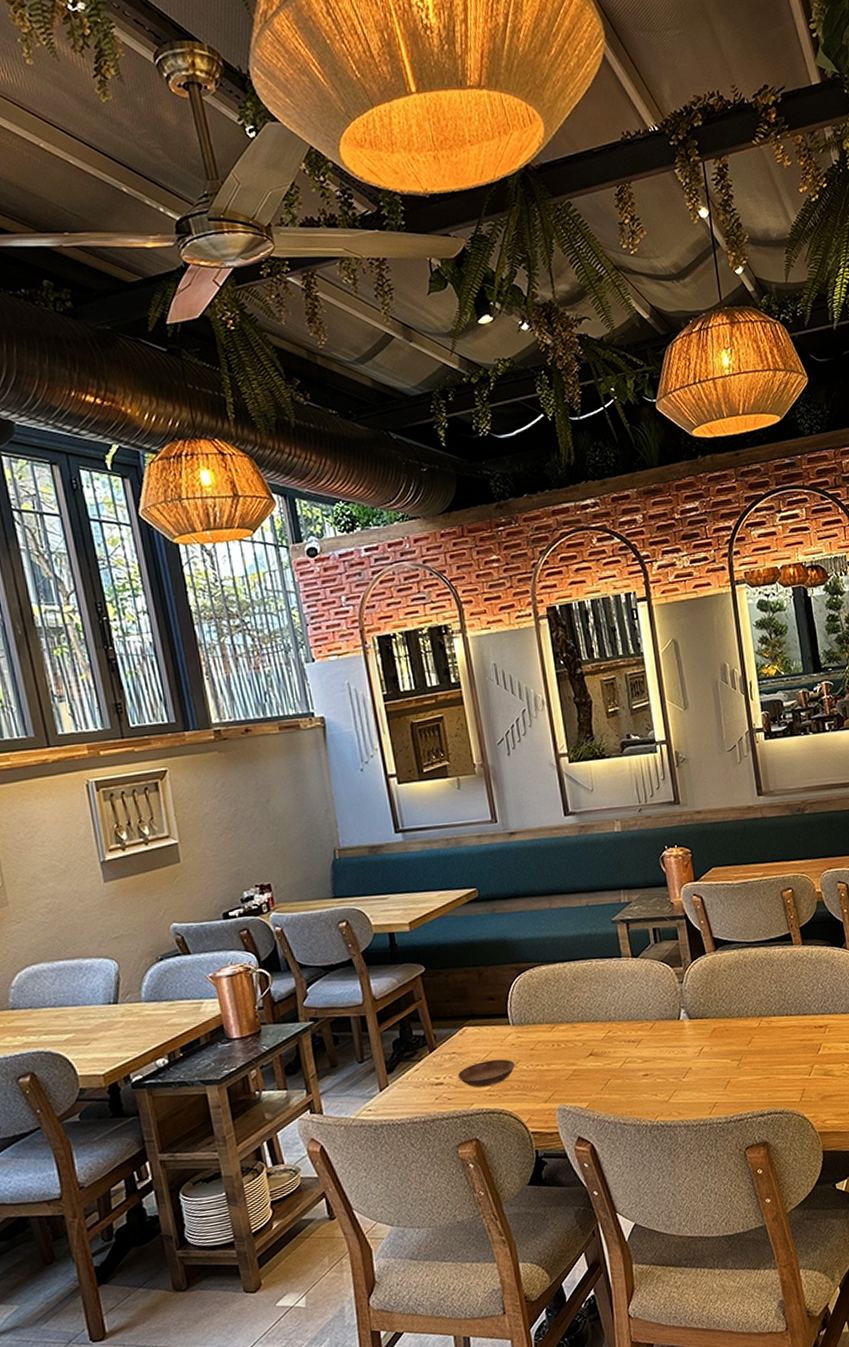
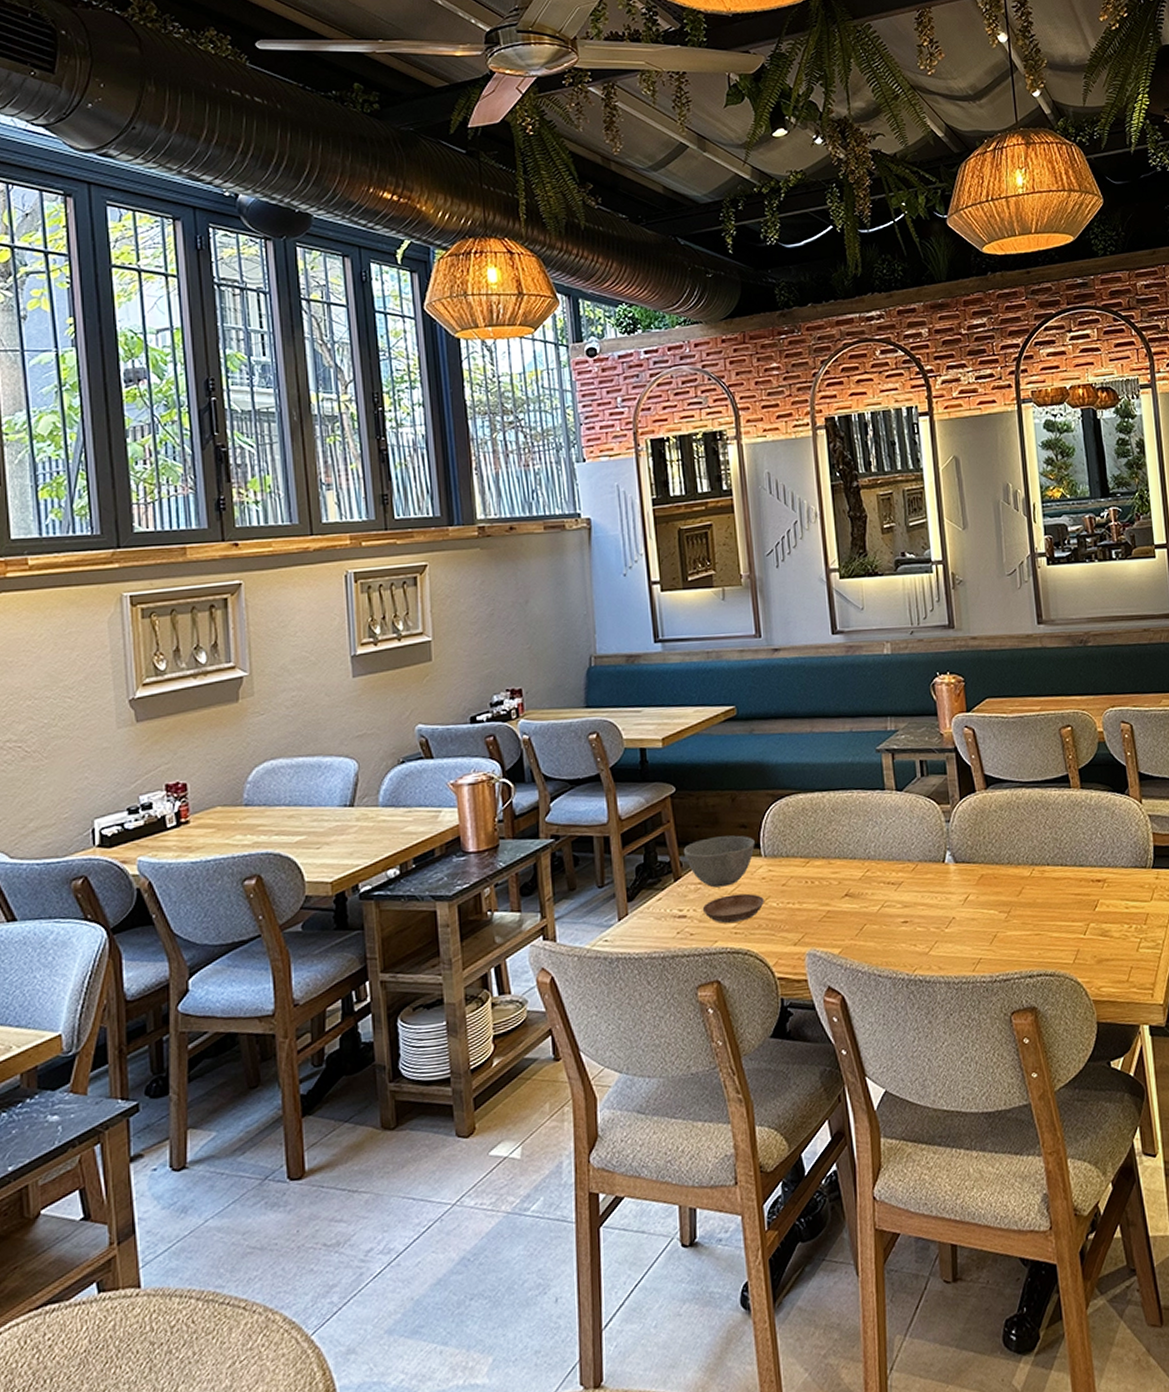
bowl: none [436,1007,503,1056] -> present [683,835,755,888]

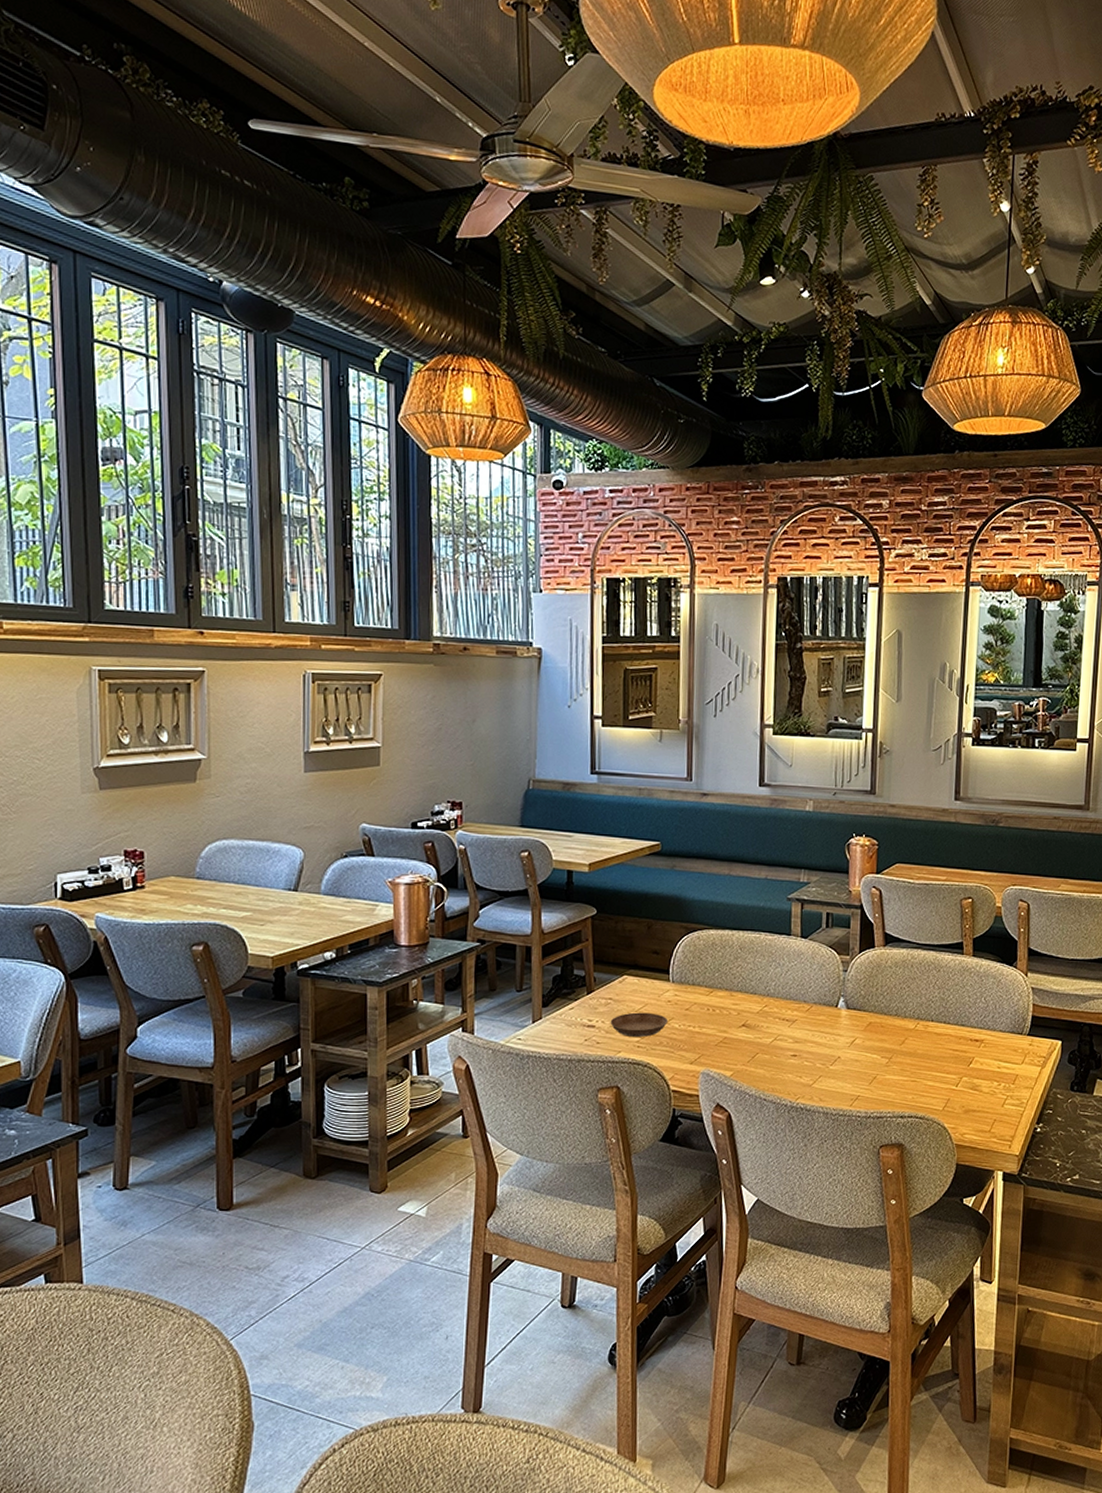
bowl: present [683,835,755,888] -> none [598,959,665,1005]

